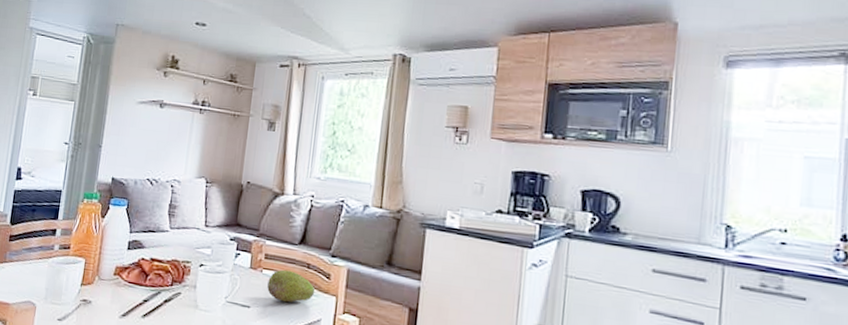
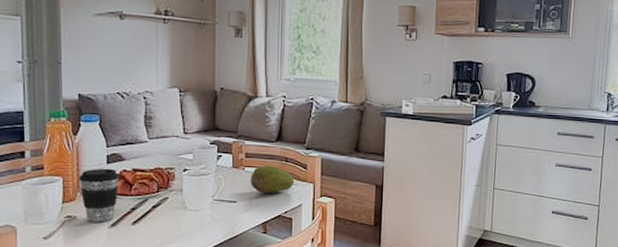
coffee cup: none [99,254,137,311] -> present [78,168,119,222]

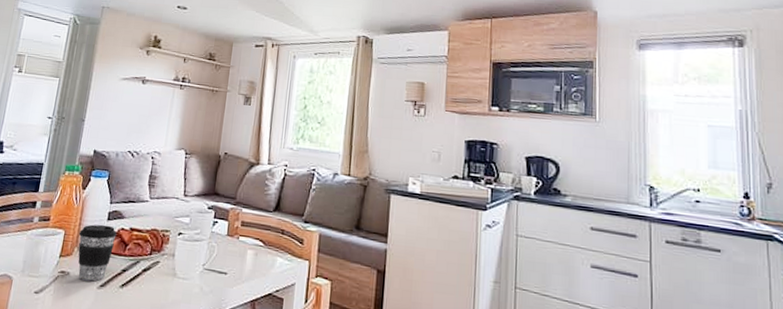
fruit: present [251,165,295,194] -> none [243,236,289,268]

